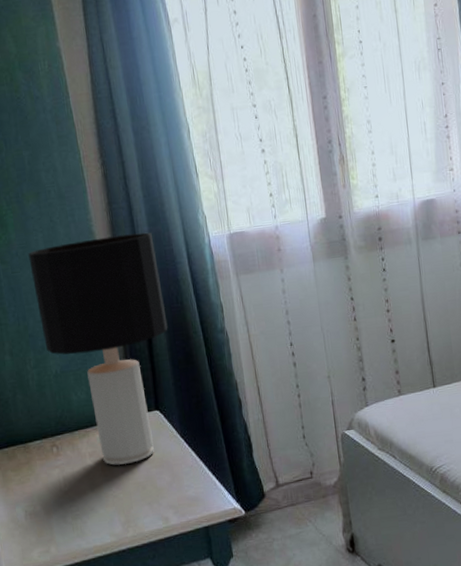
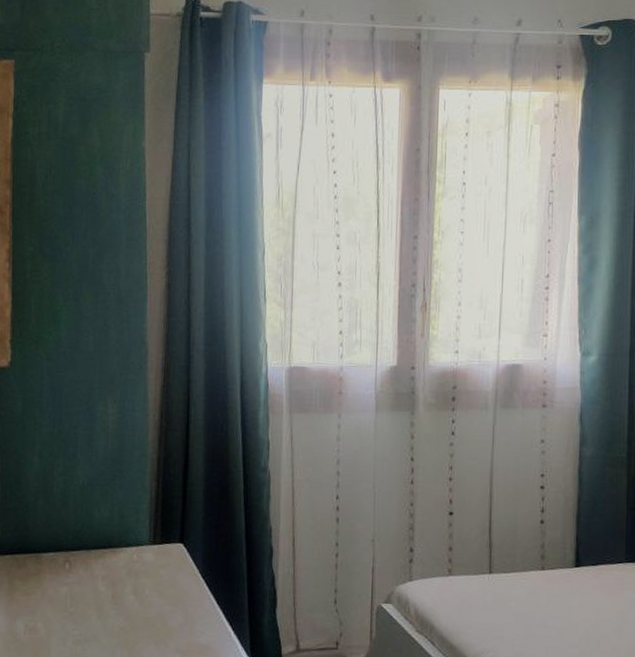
desk lamp: present [28,232,168,465] -> none [75,349,209,596]

